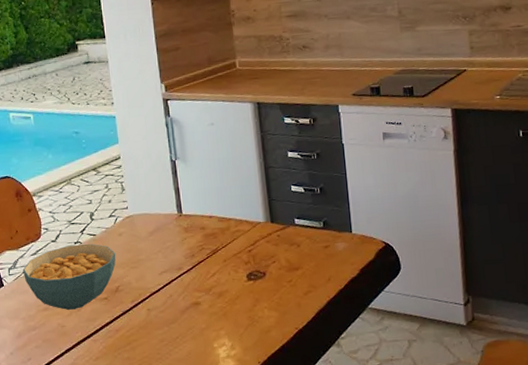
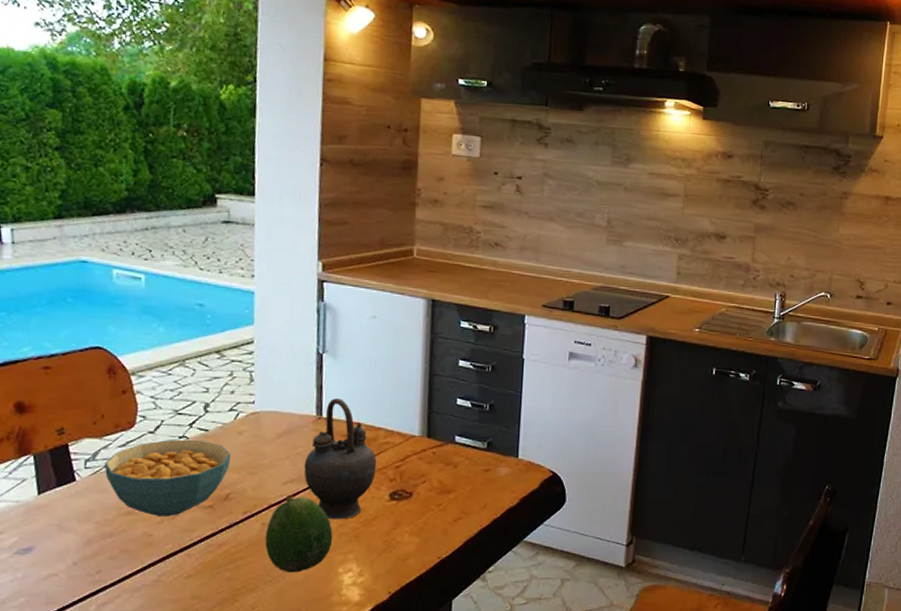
fruit: none [151,283,206,350] -> present [265,495,333,573]
teapot: none [173,197,233,302] -> present [304,398,377,520]

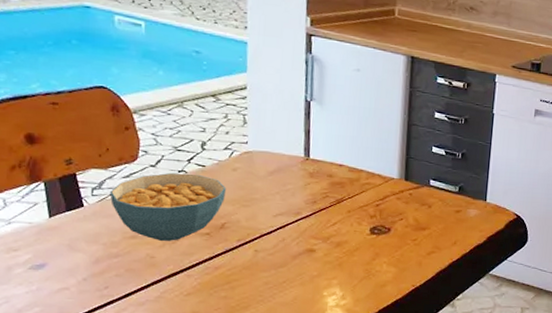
fruit: present [265,495,333,573] -> none [257,226,319,294]
teapot: present [304,398,377,520] -> none [292,142,359,250]

